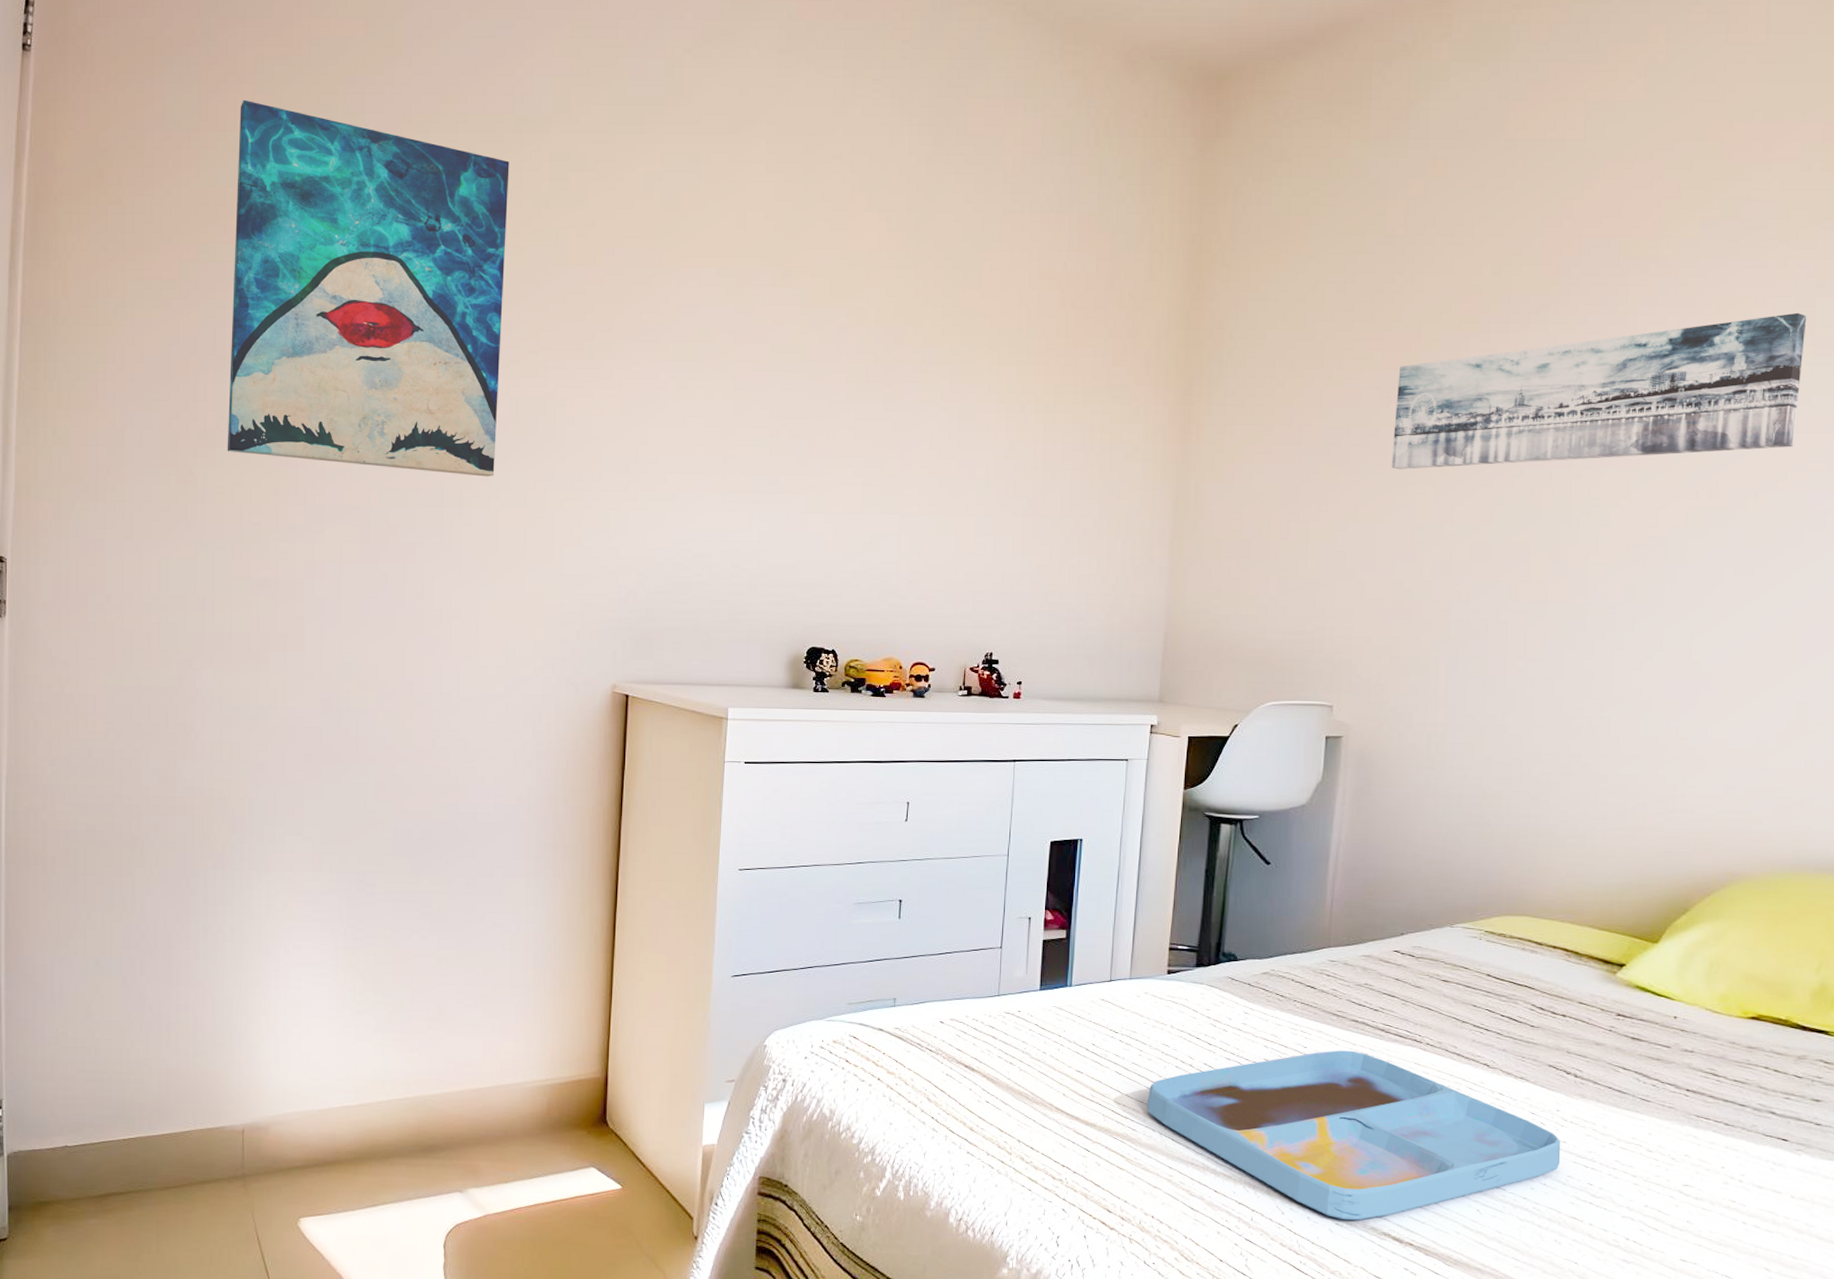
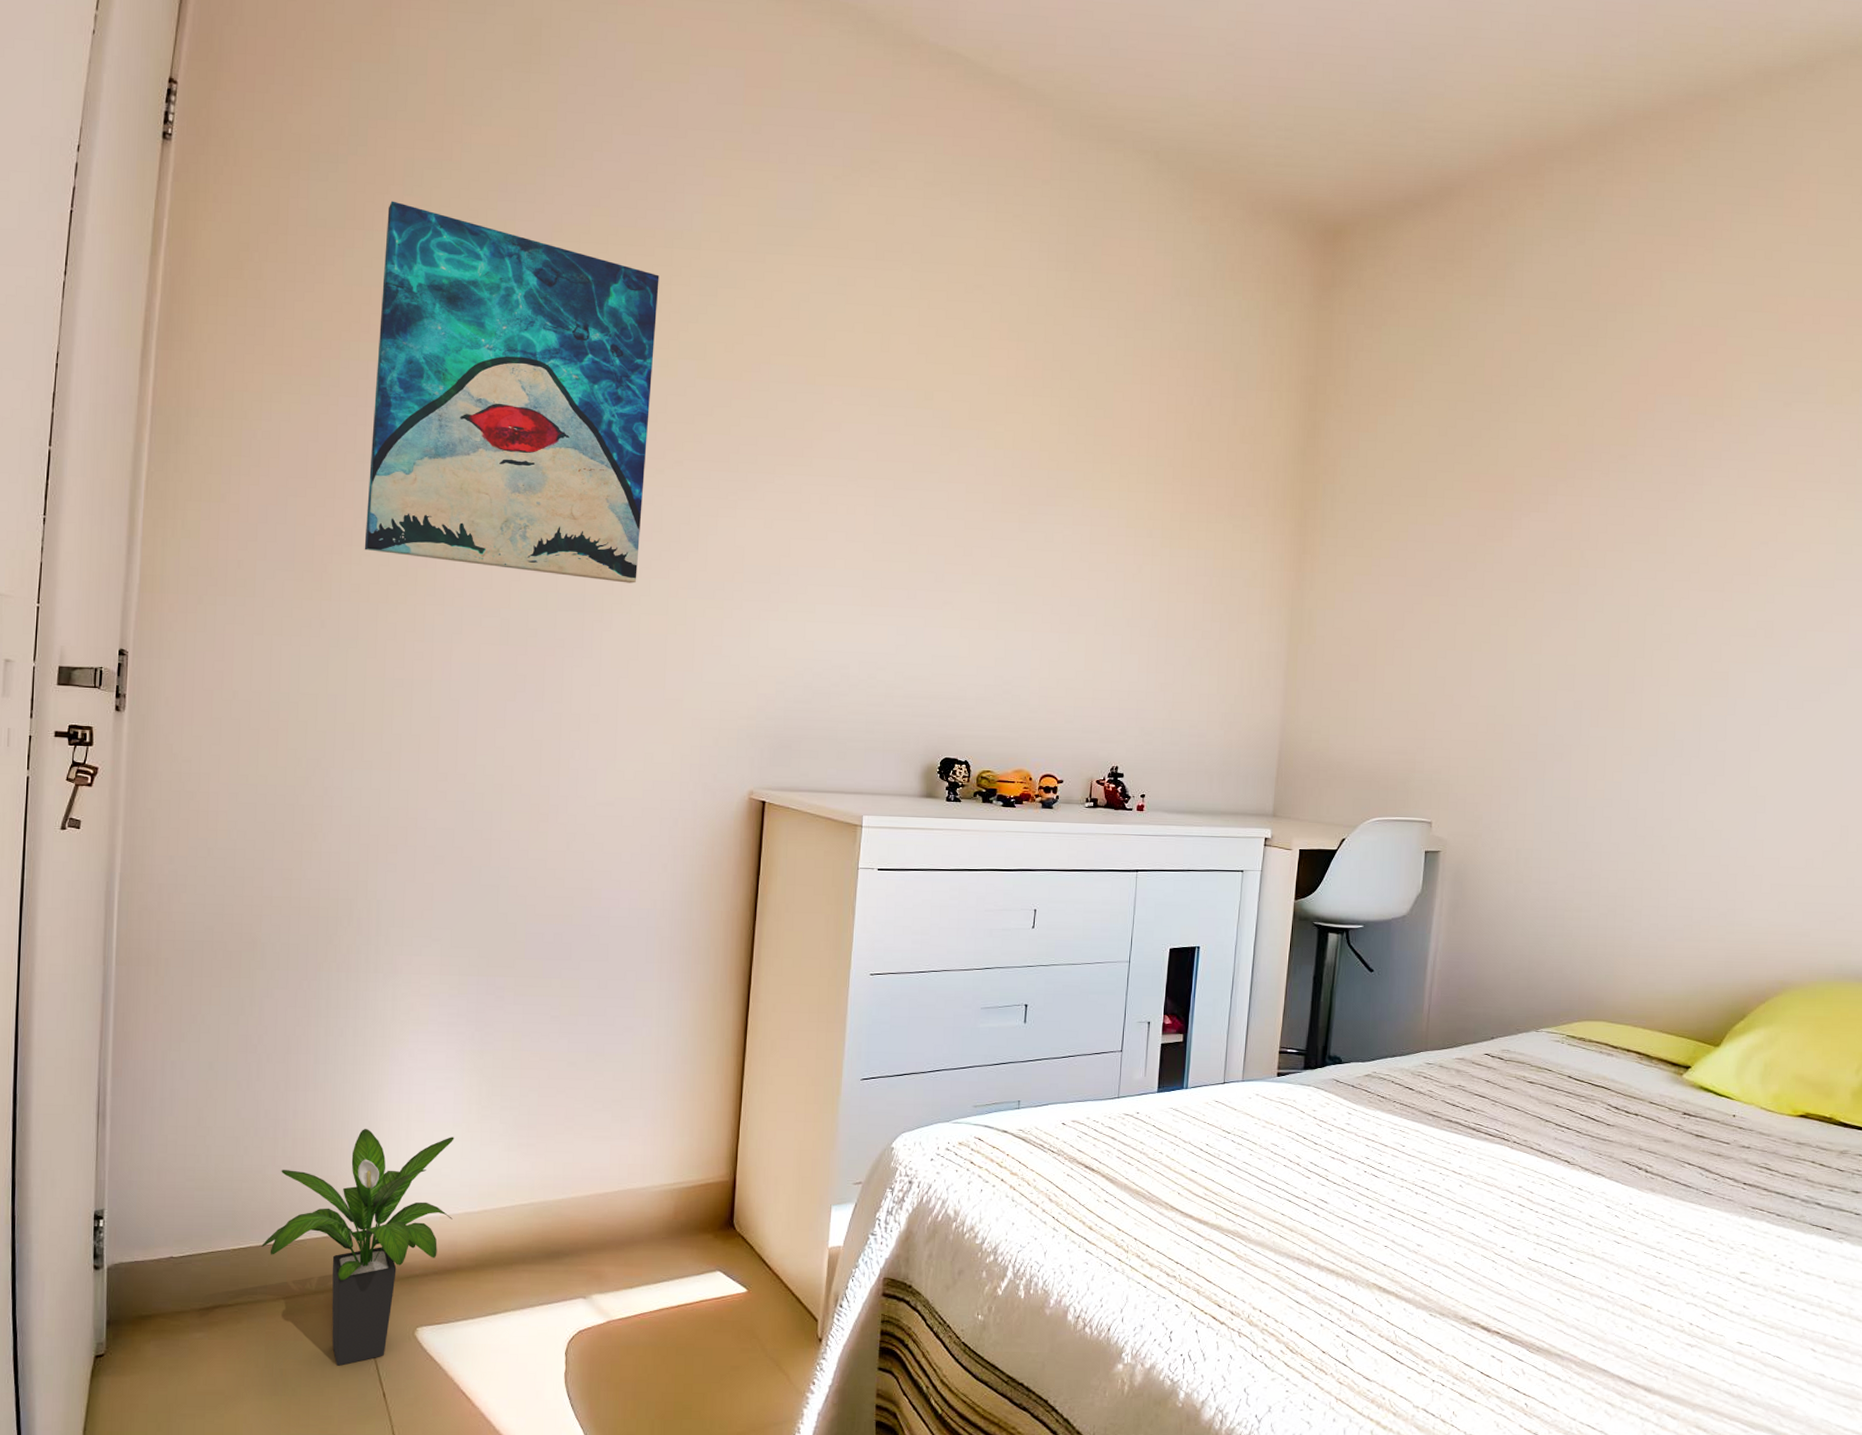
potted plant: none [150,1023,331,1254] -> present [262,1129,454,1366]
tray: present [1146,1050,1561,1221] -> none [1256,1148,1633,1311]
wall art: present [1391,312,1807,470] -> none [1487,471,1850,603]

